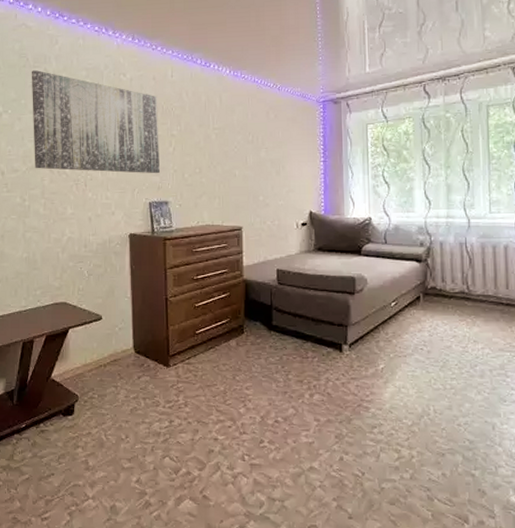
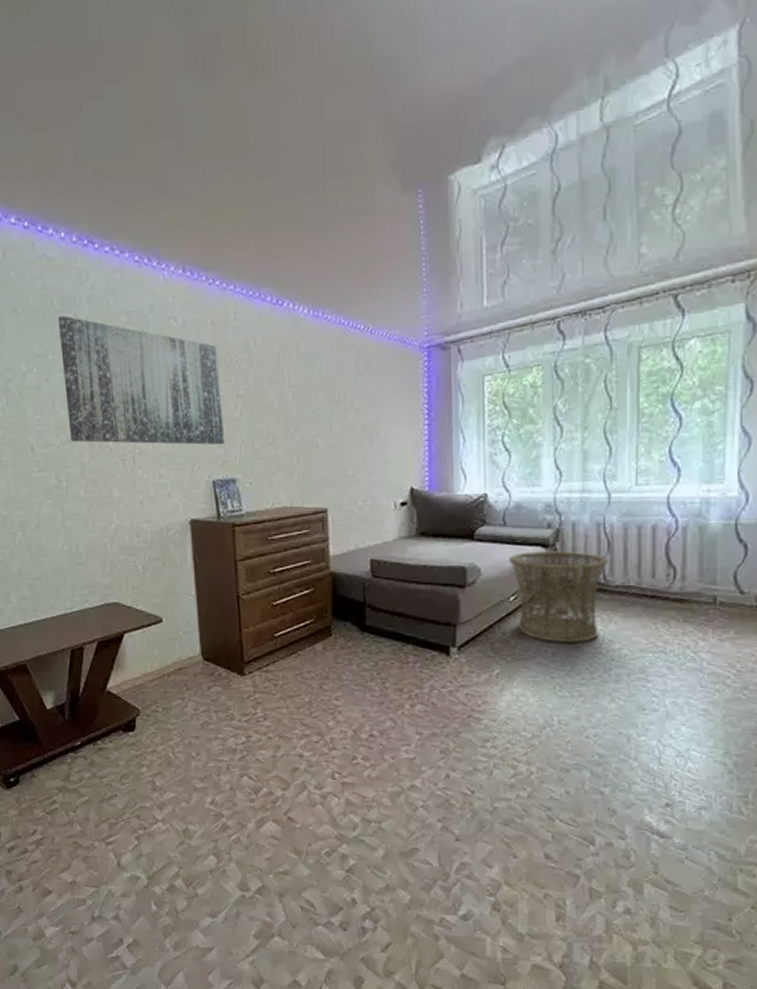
basket: none [389,265,471,343] -> present [508,551,609,644]

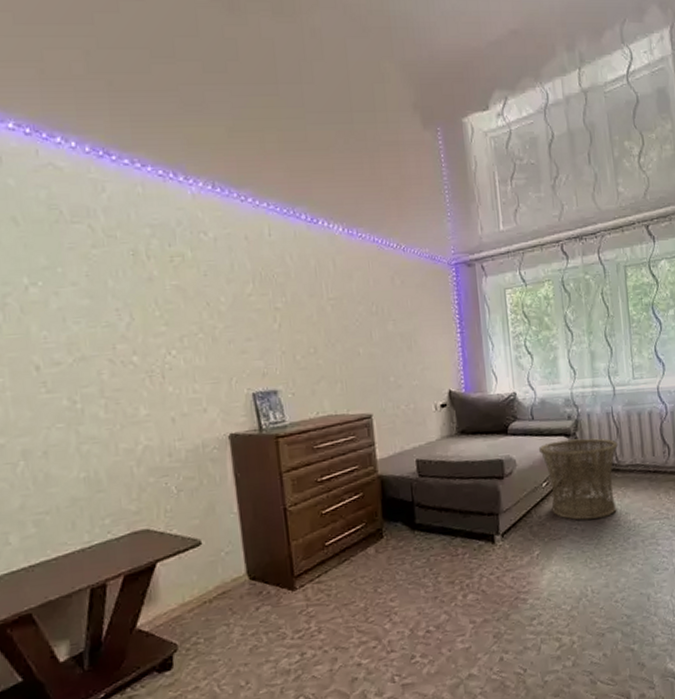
wall art: present [57,315,224,445] -> none [68,226,263,360]

